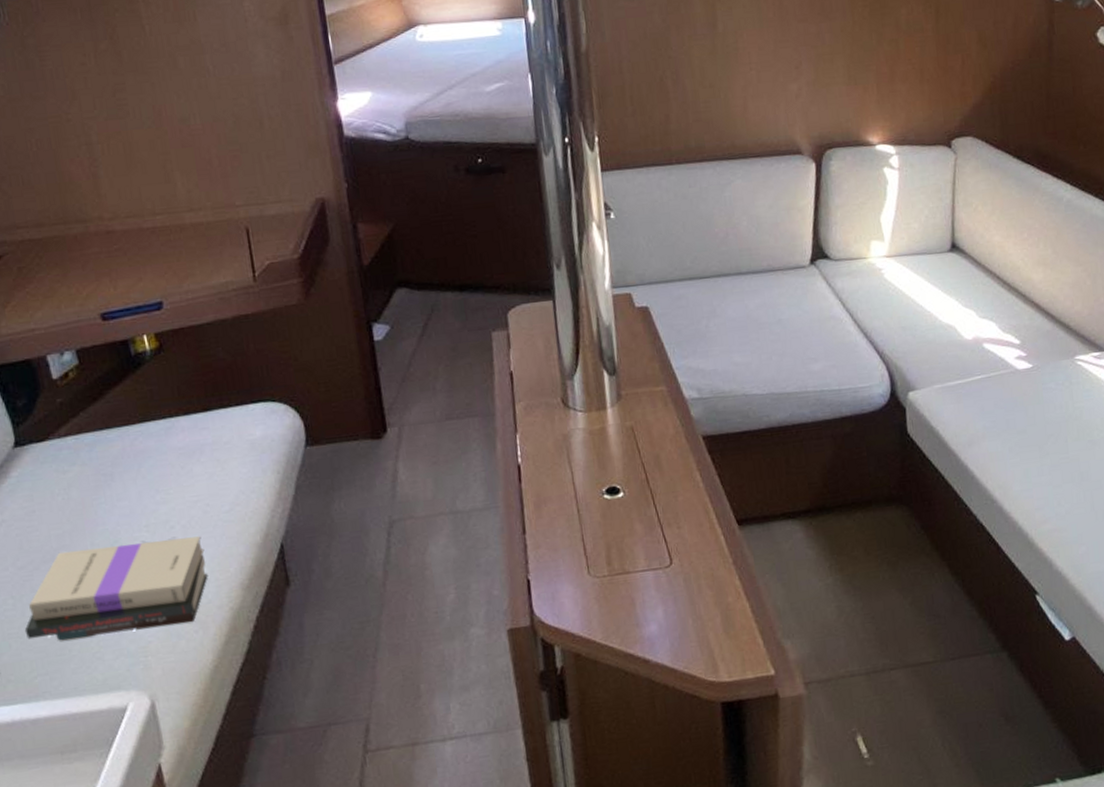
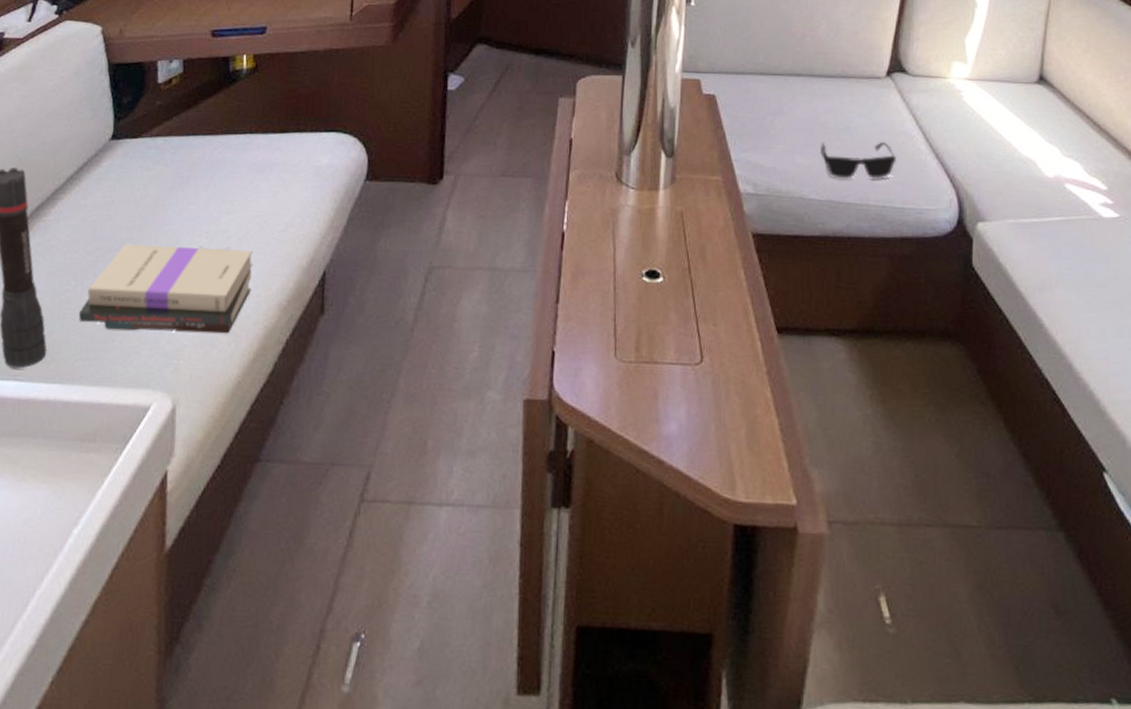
sunglasses: none [756,328,829,371] -> present [820,141,896,179]

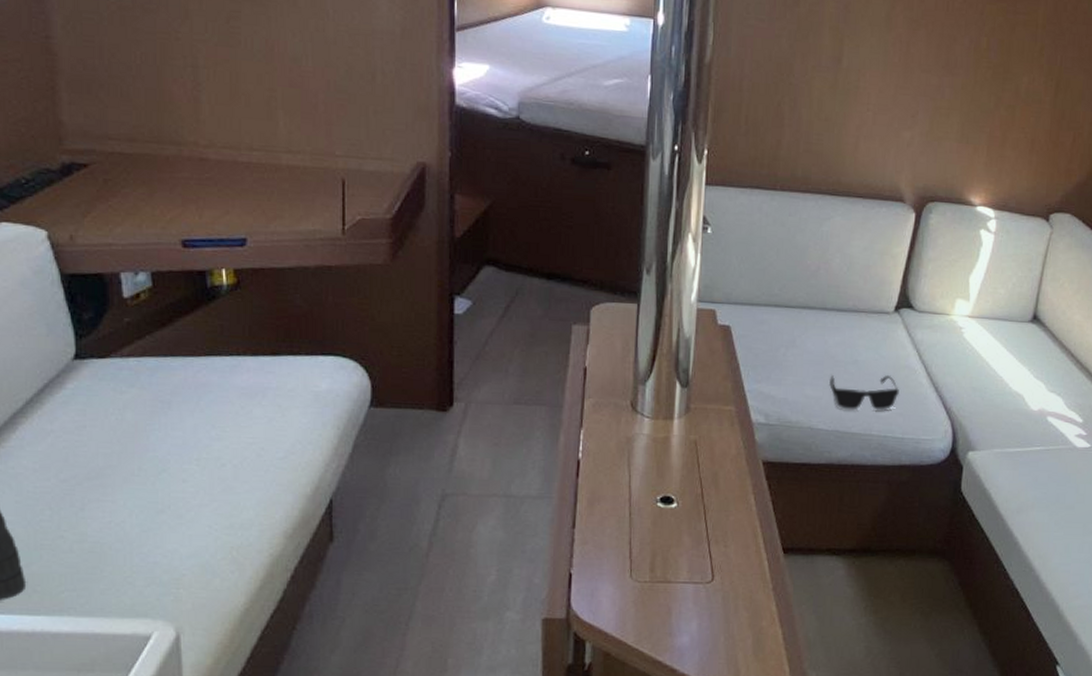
books: present [78,244,253,334] -> none [58,471,252,563]

